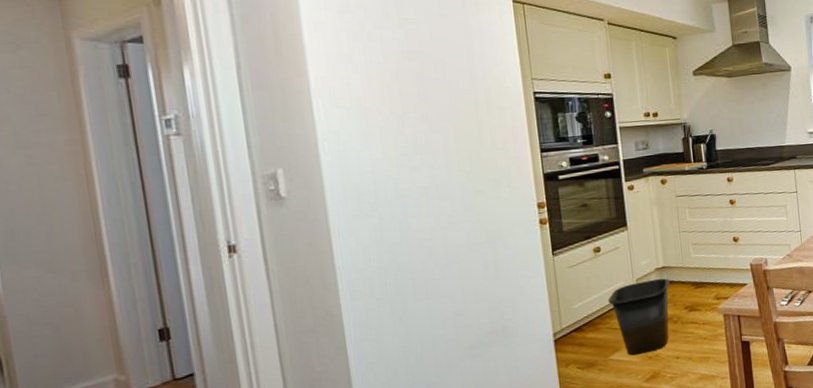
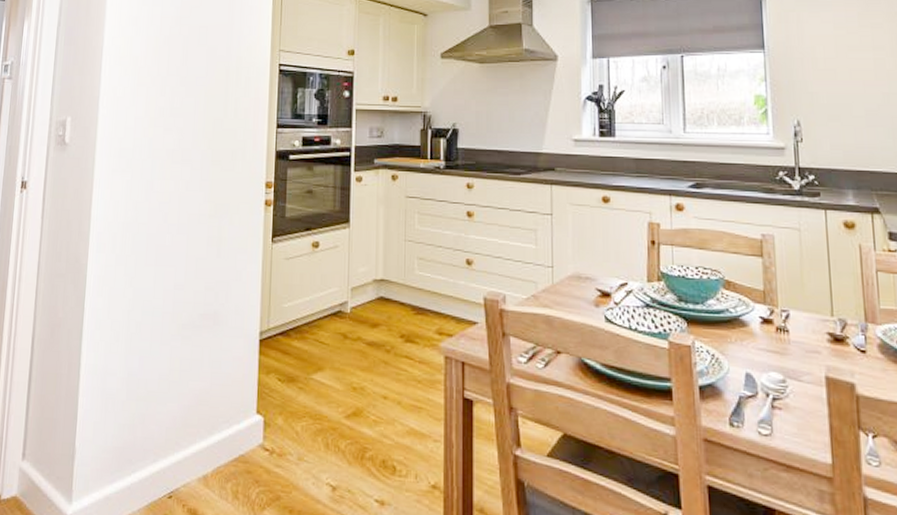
waste bin: present [607,278,670,356] -> none [318,292,387,382]

